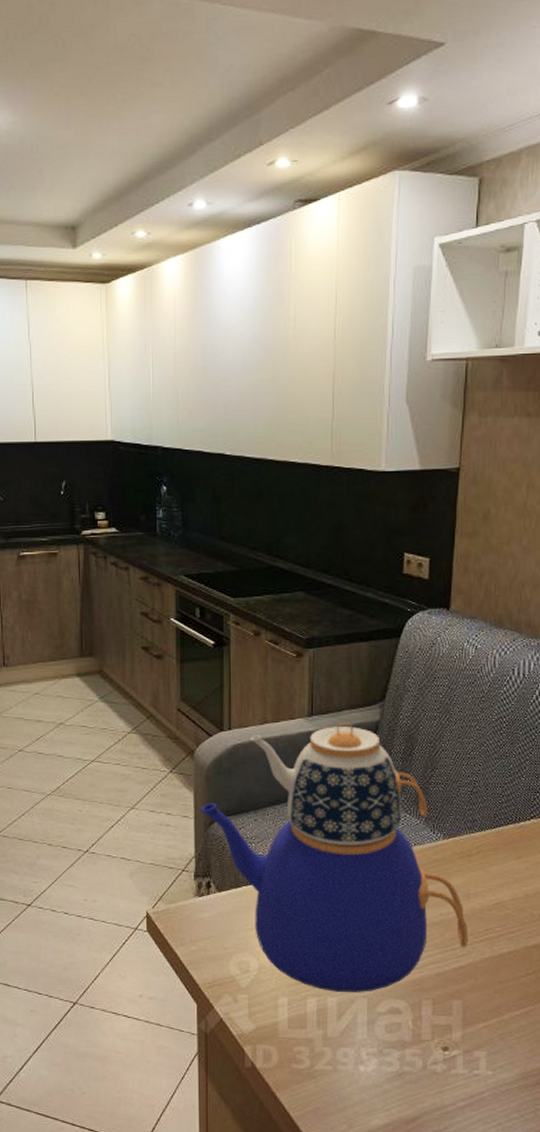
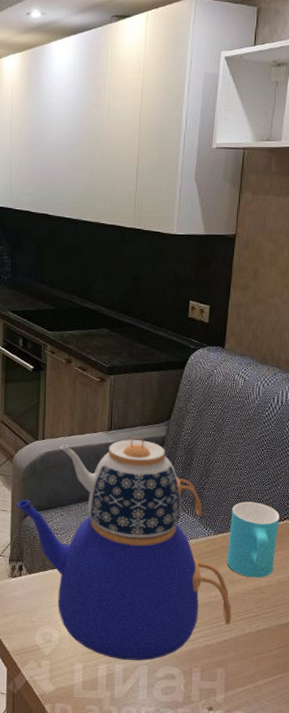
cup: none [460,798,524,890] -> present [226,502,279,578]

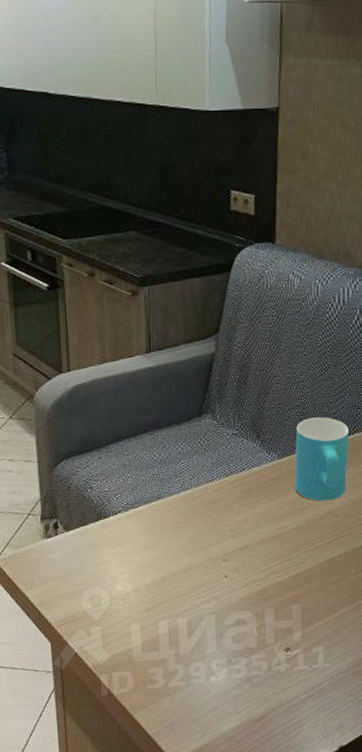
teapot: present [16,437,232,660] -> none [43,356,304,612]

